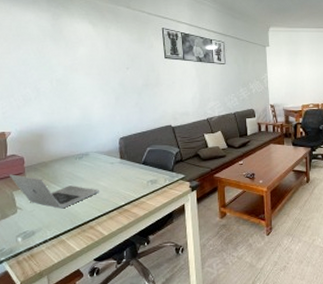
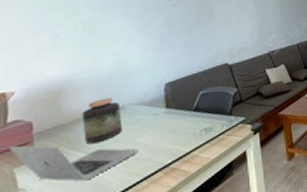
jar: none [57,145,88,181] -> present [81,97,123,145]

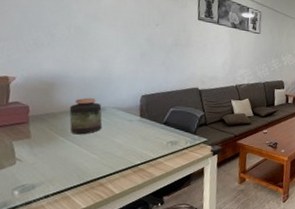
laptop: present [8,145,138,181] -> none [9,122,114,164]

